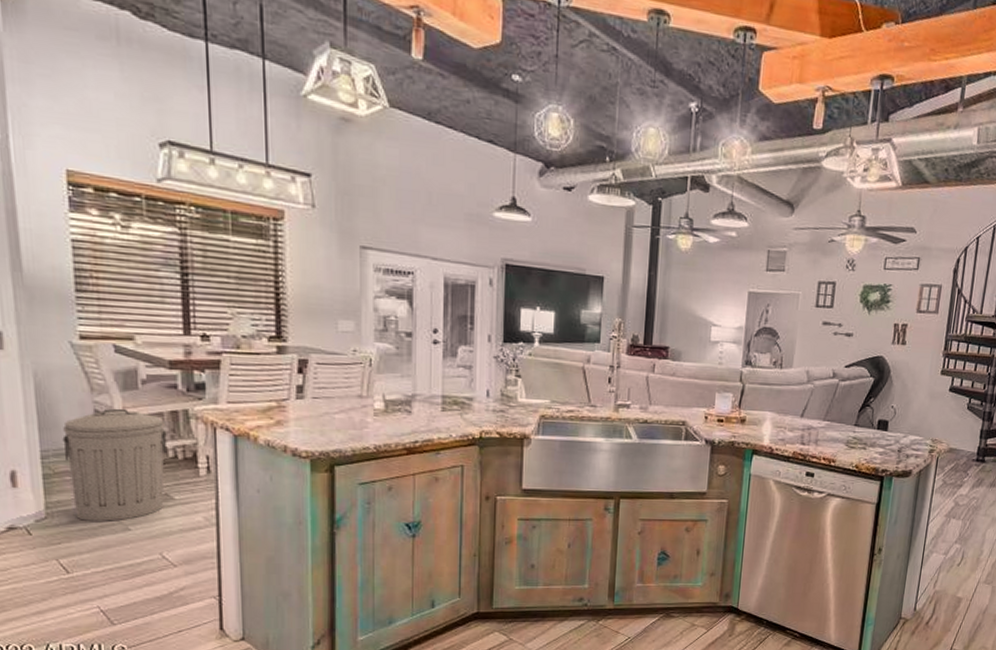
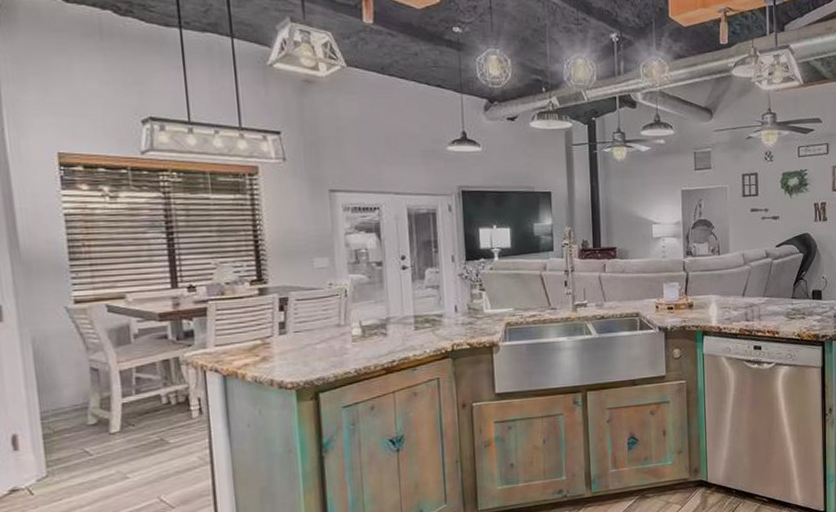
trash can: present [62,408,167,521] -> none [61,363,160,475]

